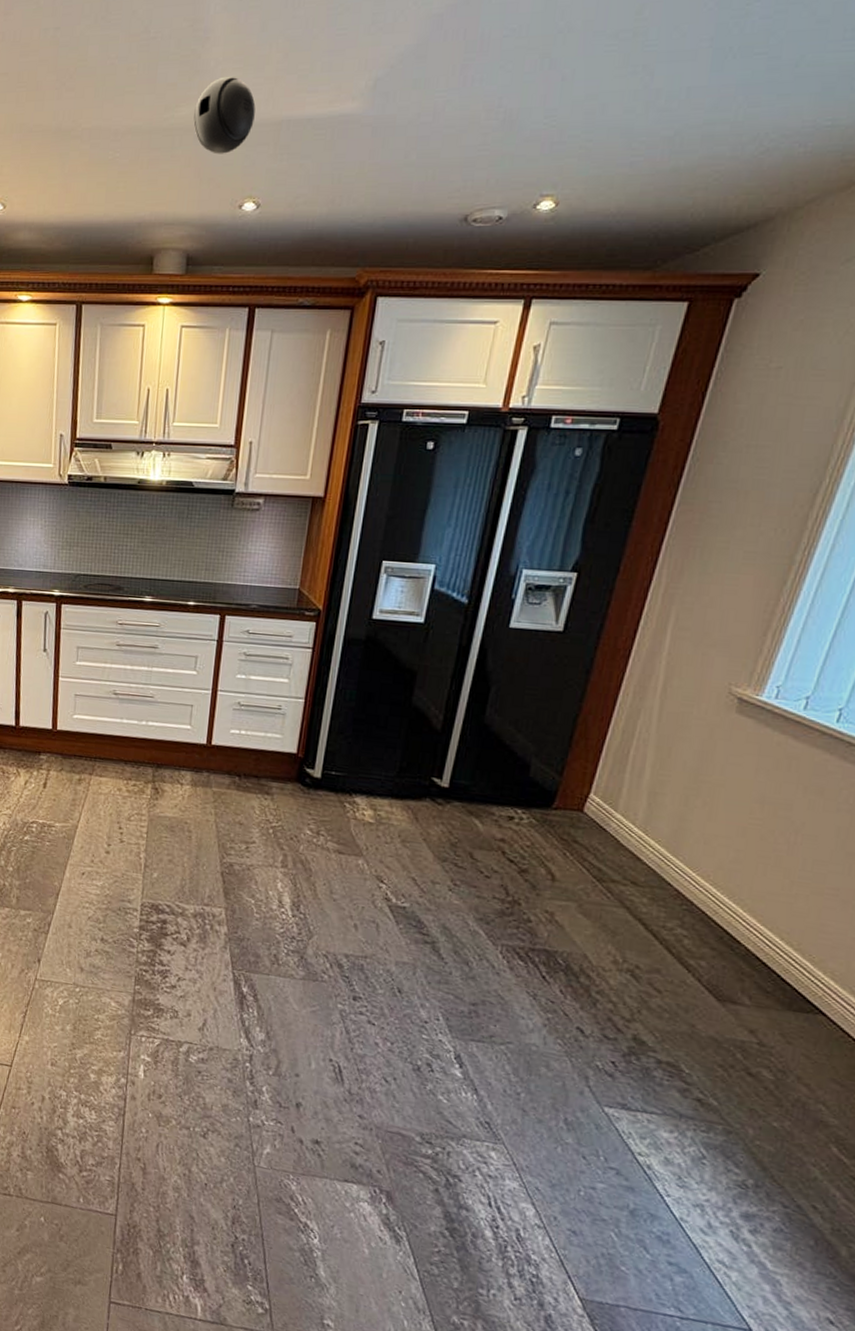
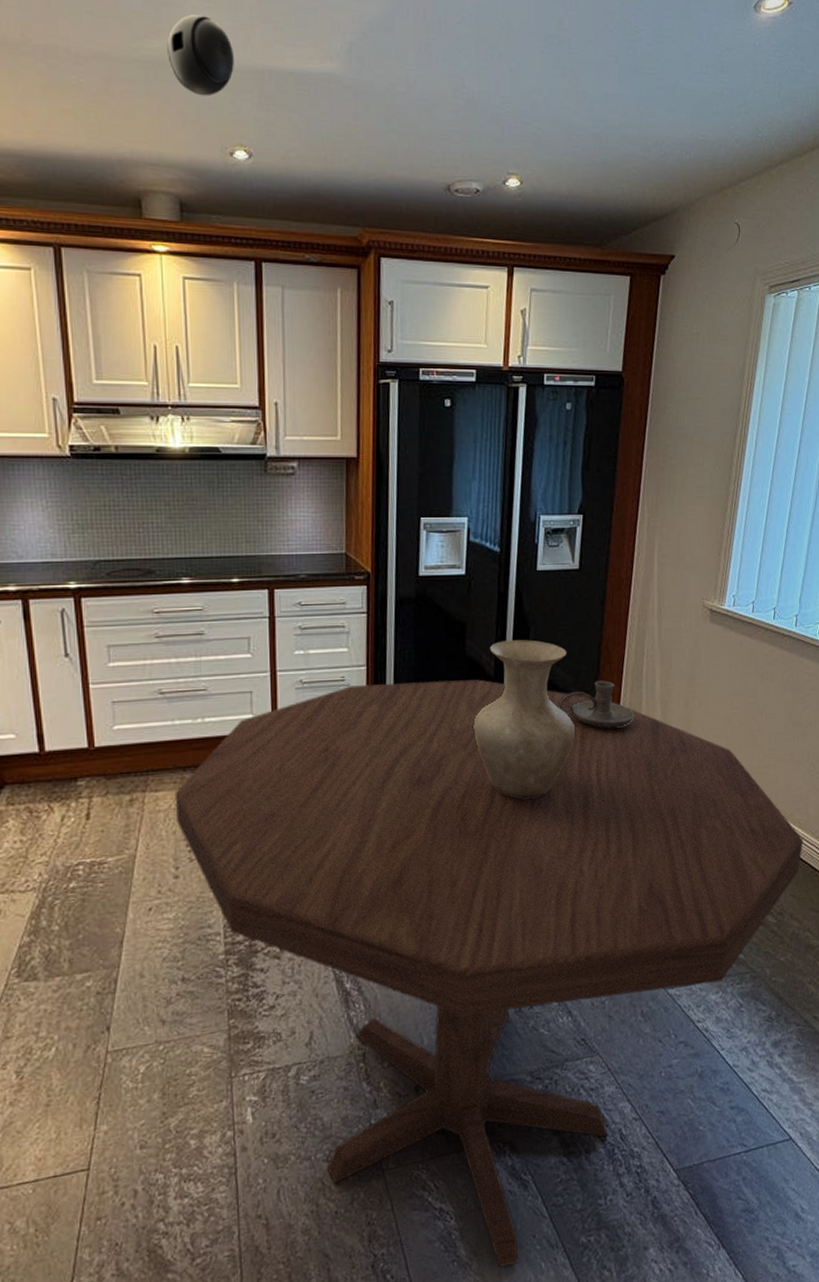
dining table: none [114,715,835,1310] -> present [174,679,803,1267]
vase: none [409,696,533,863] -> present [473,640,576,798]
candle holder: none [513,755,610,811] -> present [559,680,634,728]

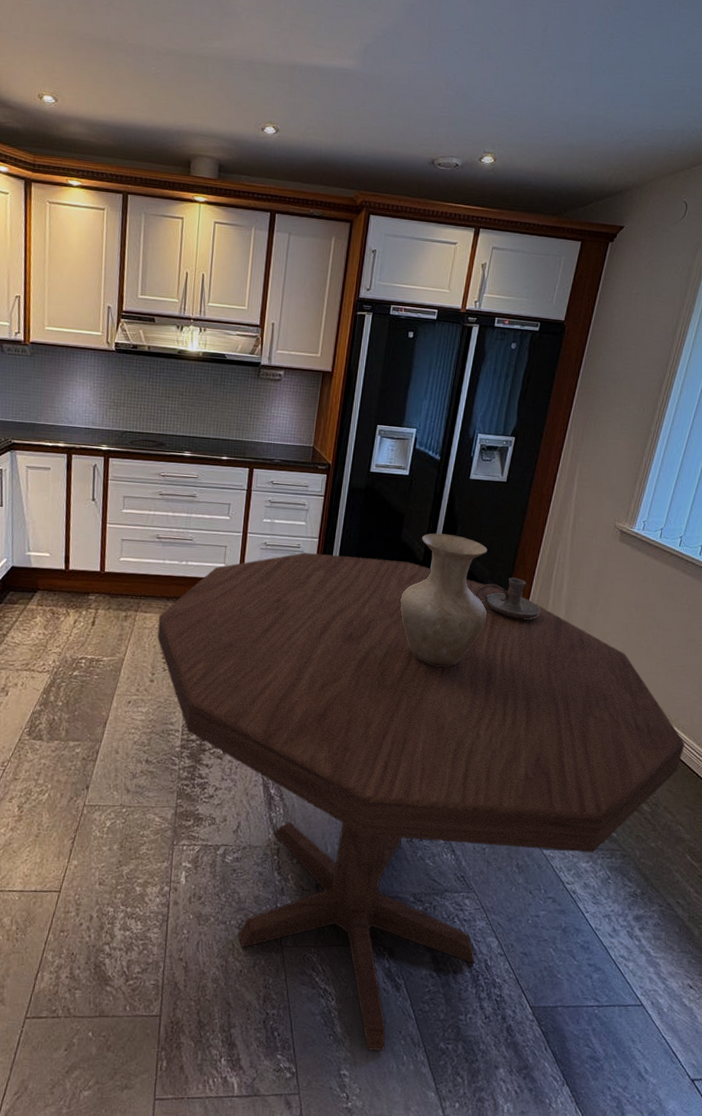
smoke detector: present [167,14,234,96] -> none [224,22,274,85]

